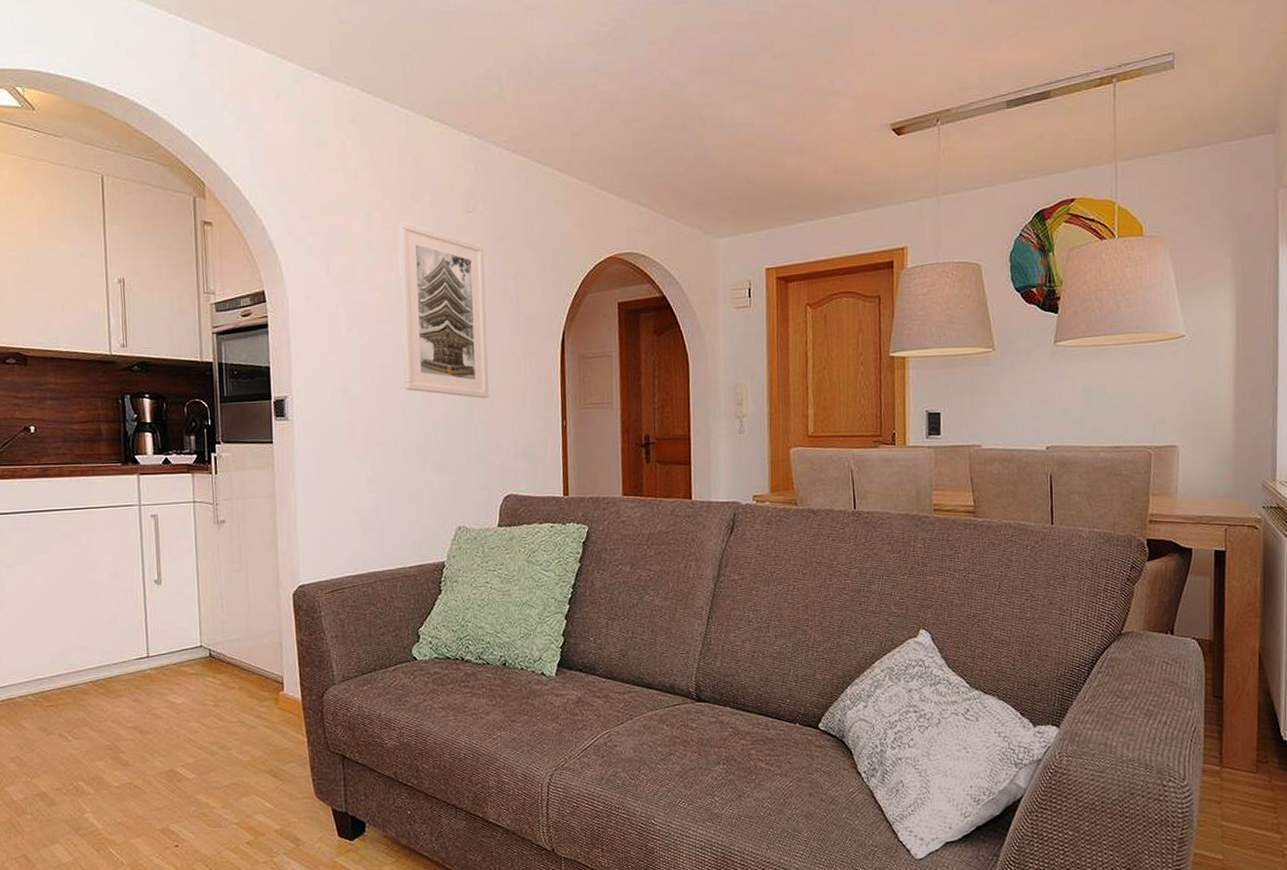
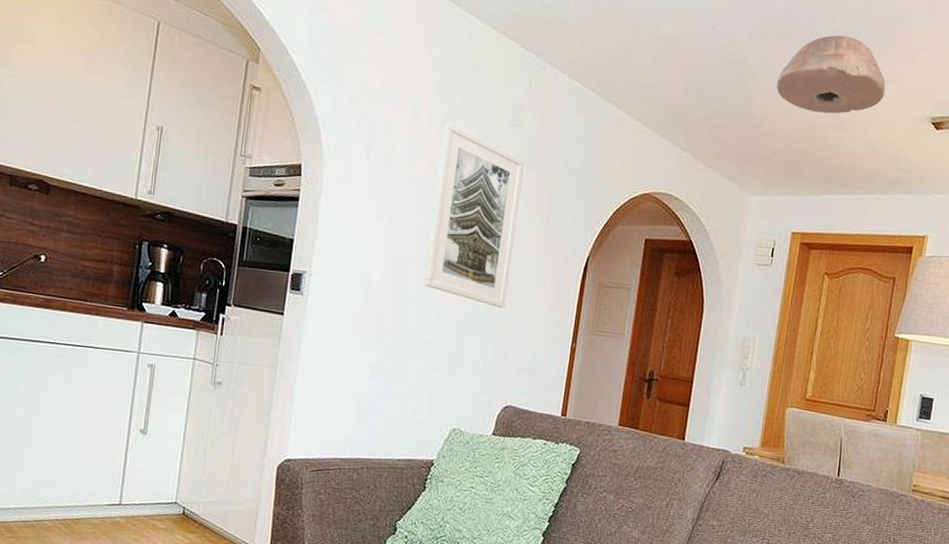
ceiling light: none [724,57,839,141] -> present [776,35,886,114]

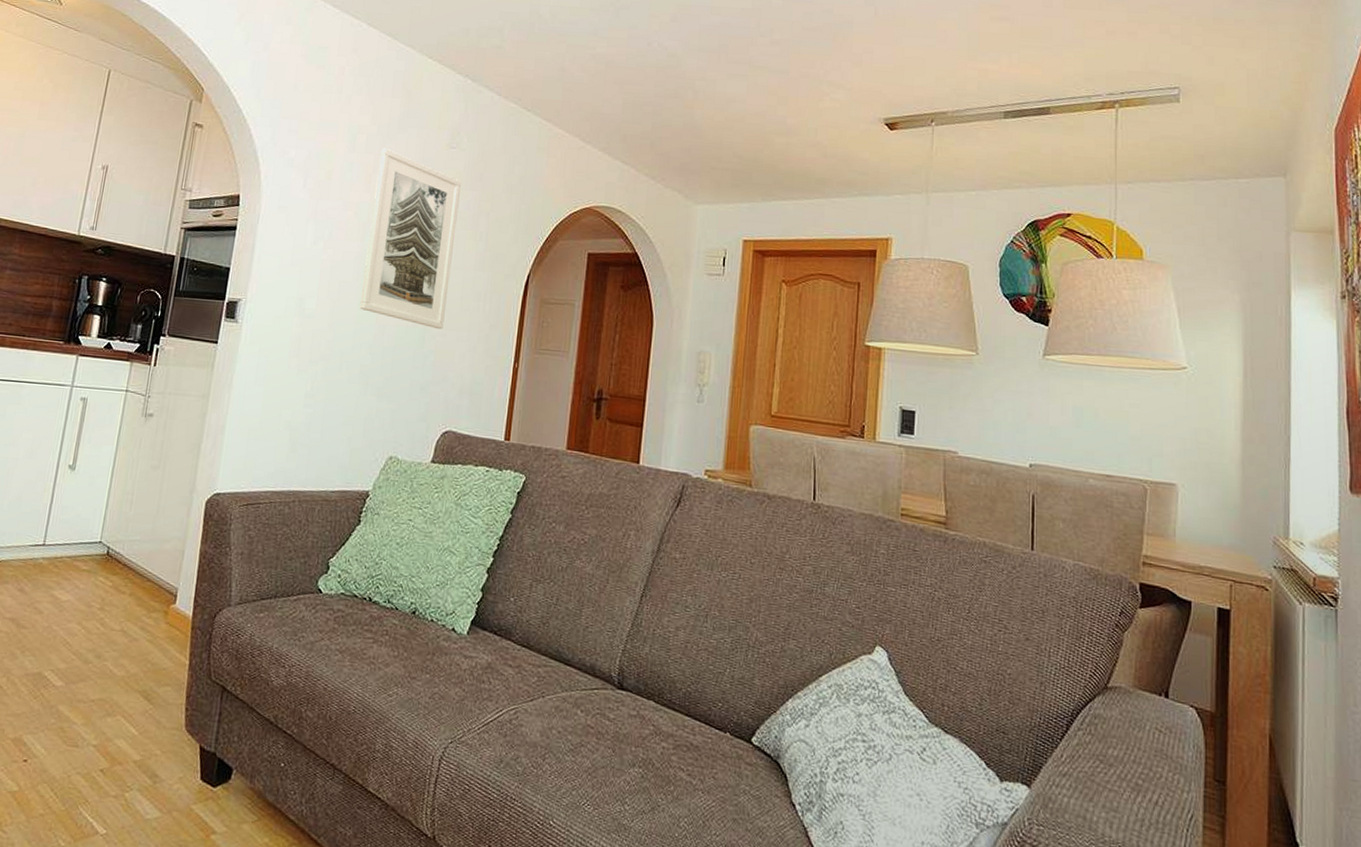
ceiling light: present [776,35,886,114] -> none [717,44,832,120]

